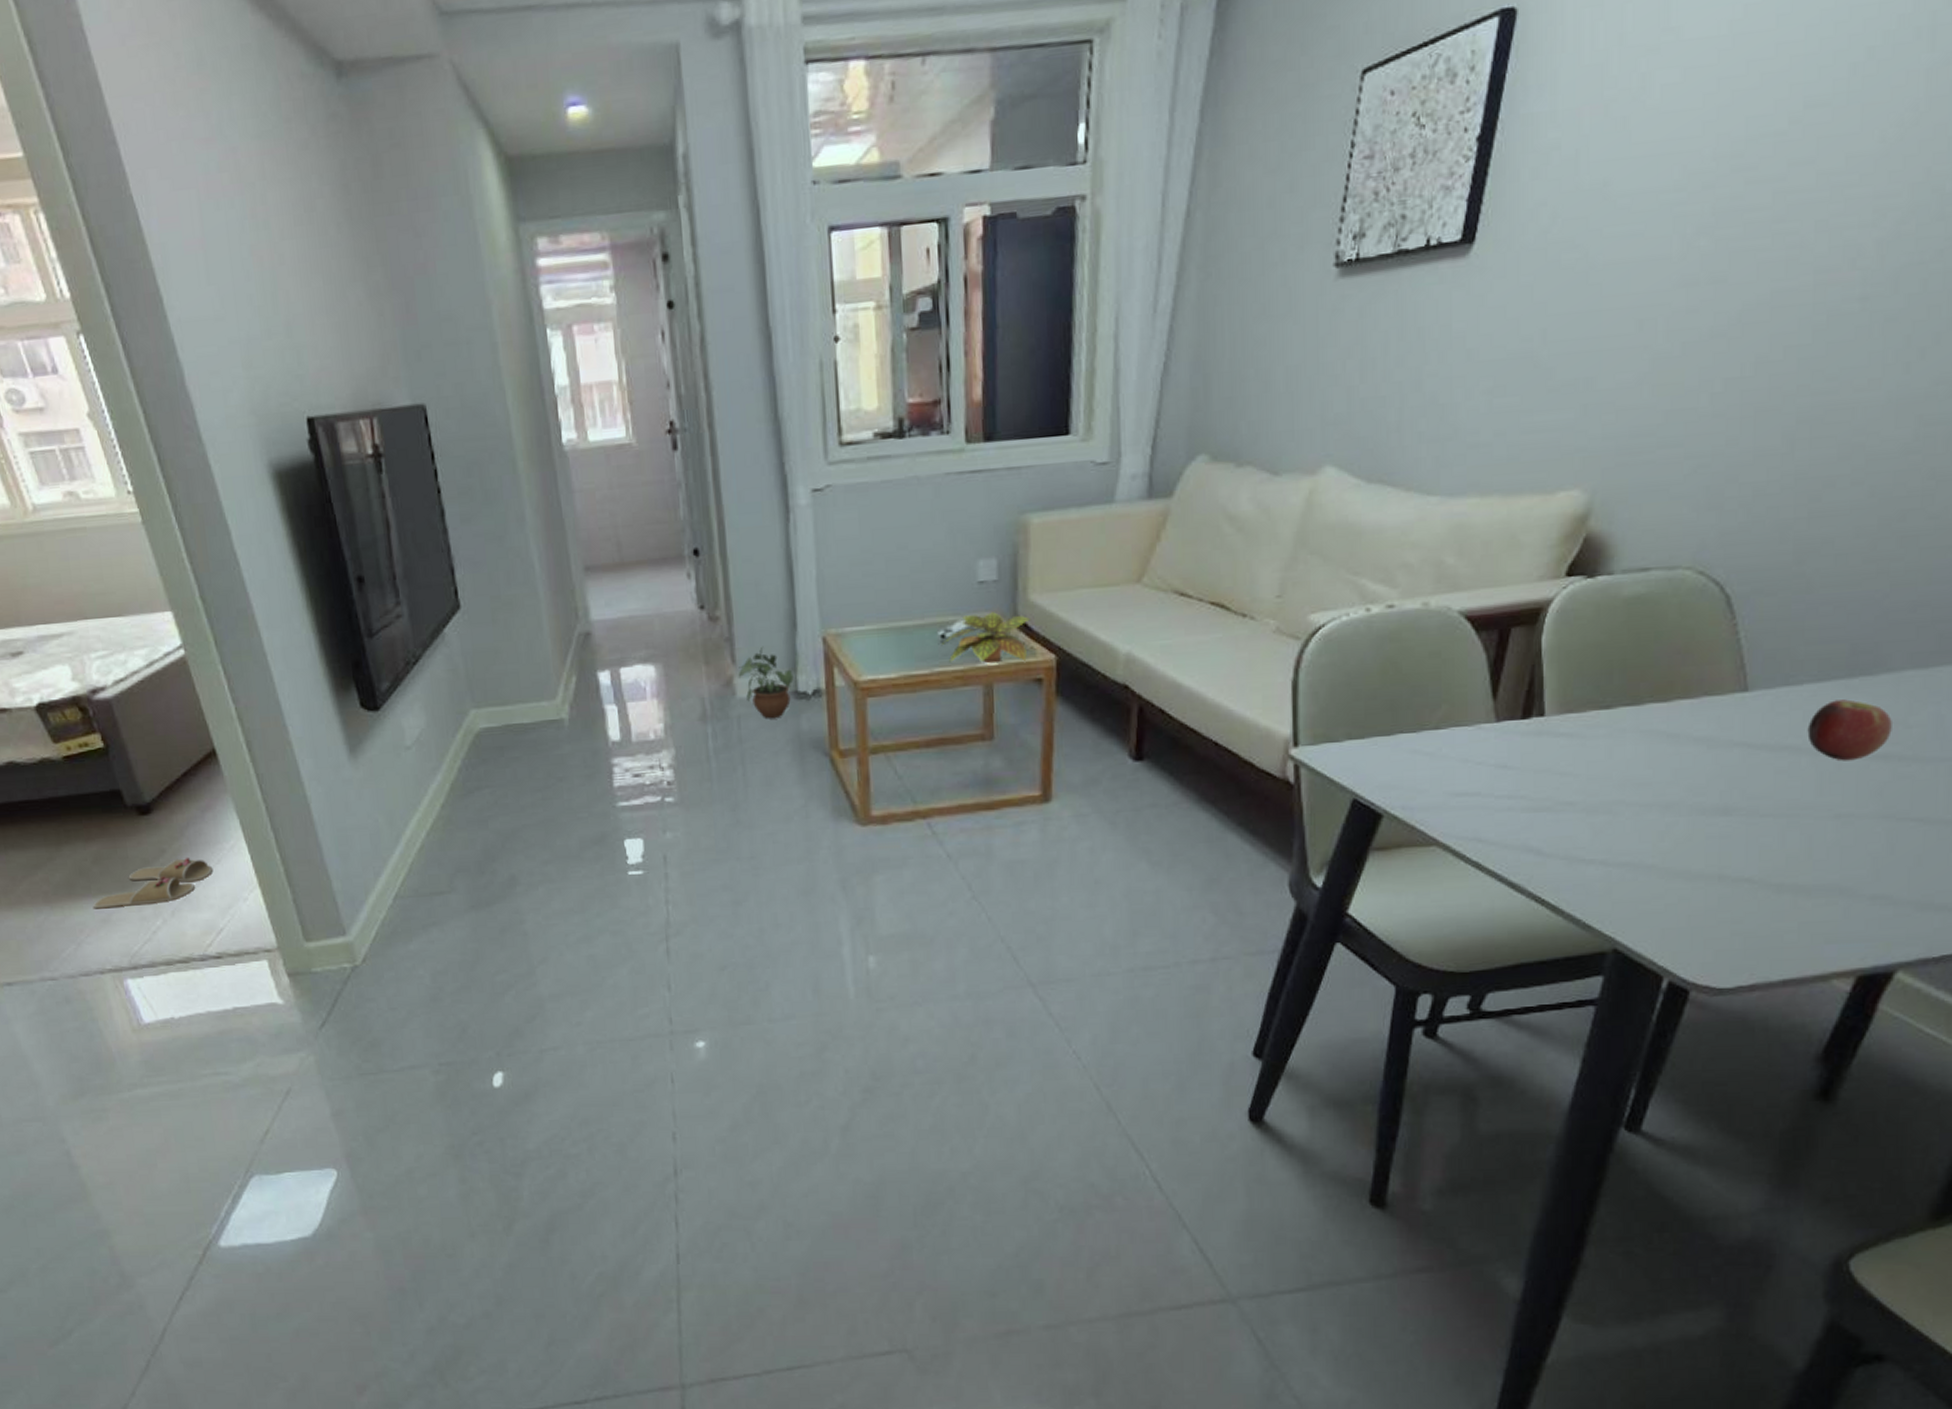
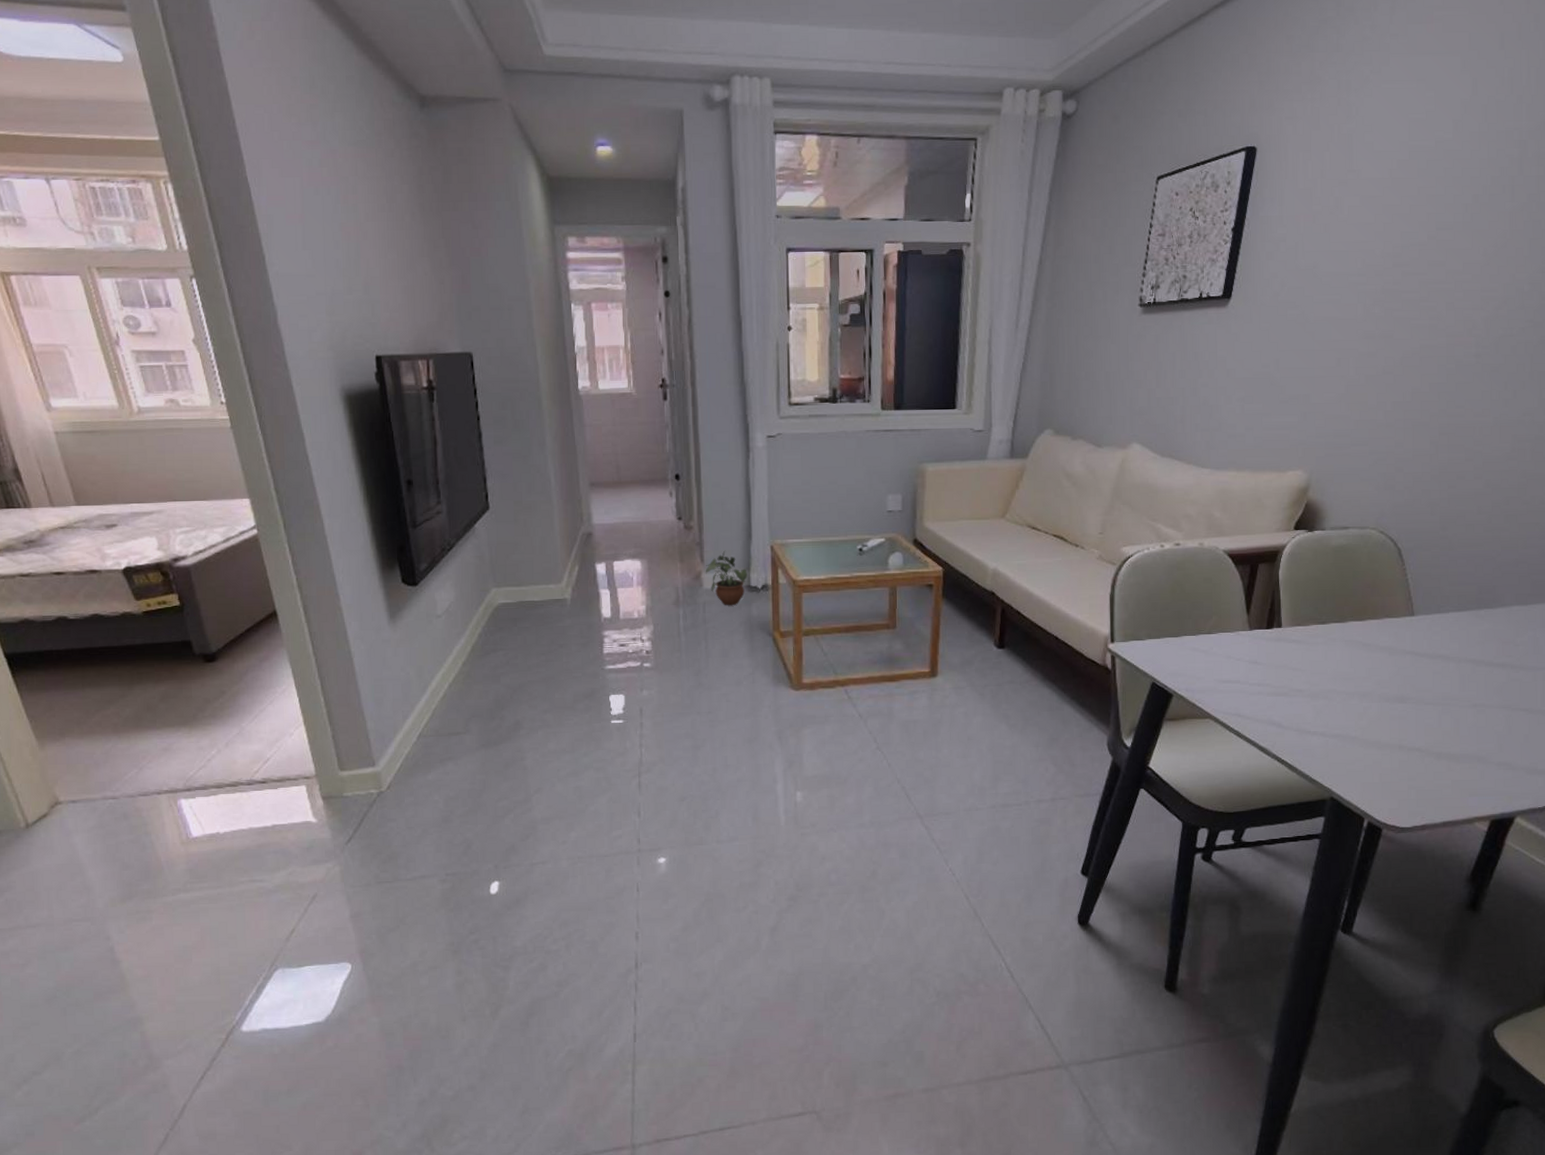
slipper: present [92,857,212,909] -> none [156,698,265,740]
plant: present [942,612,1031,664] -> none [860,534,926,572]
fruit: present [1807,699,1892,761] -> none [1453,624,1506,667]

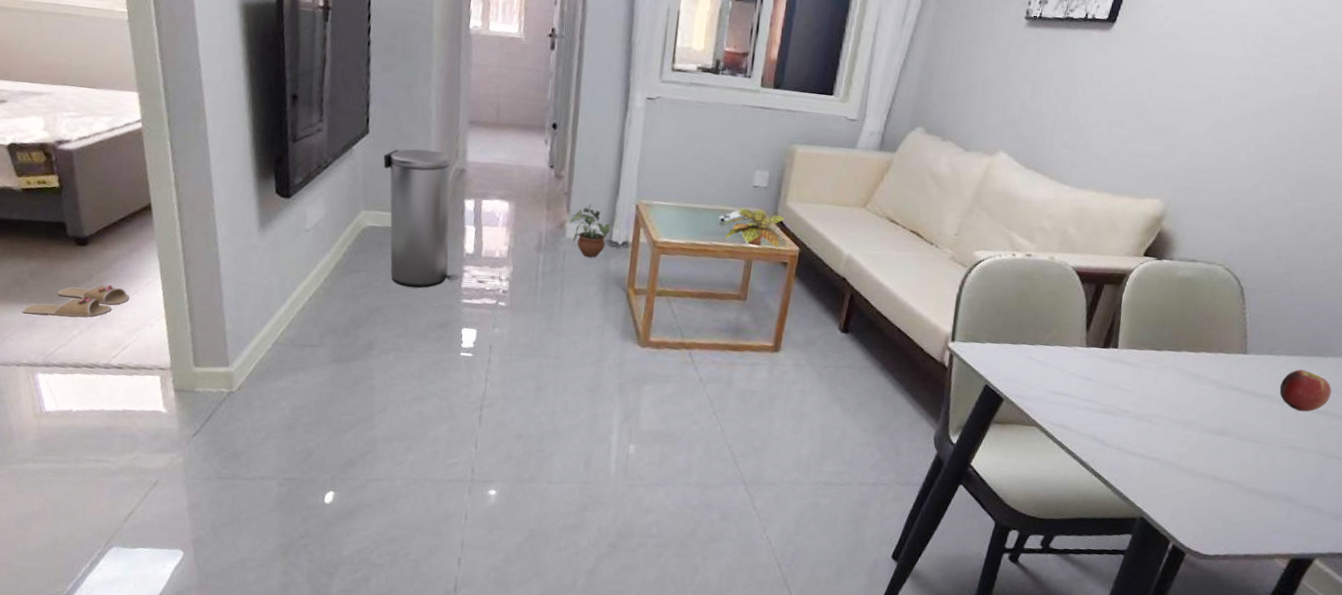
slipper: none [156,698,265,740] -> present [21,284,129,317]
pedal bin: none [507,518,600,660] -> present [383,149,460,288]
plant: none [860,534,926,572] -> present [721,208,786,248]
fruit: none [1453,624,1506,667] -> present [1279,369,1332,412]

